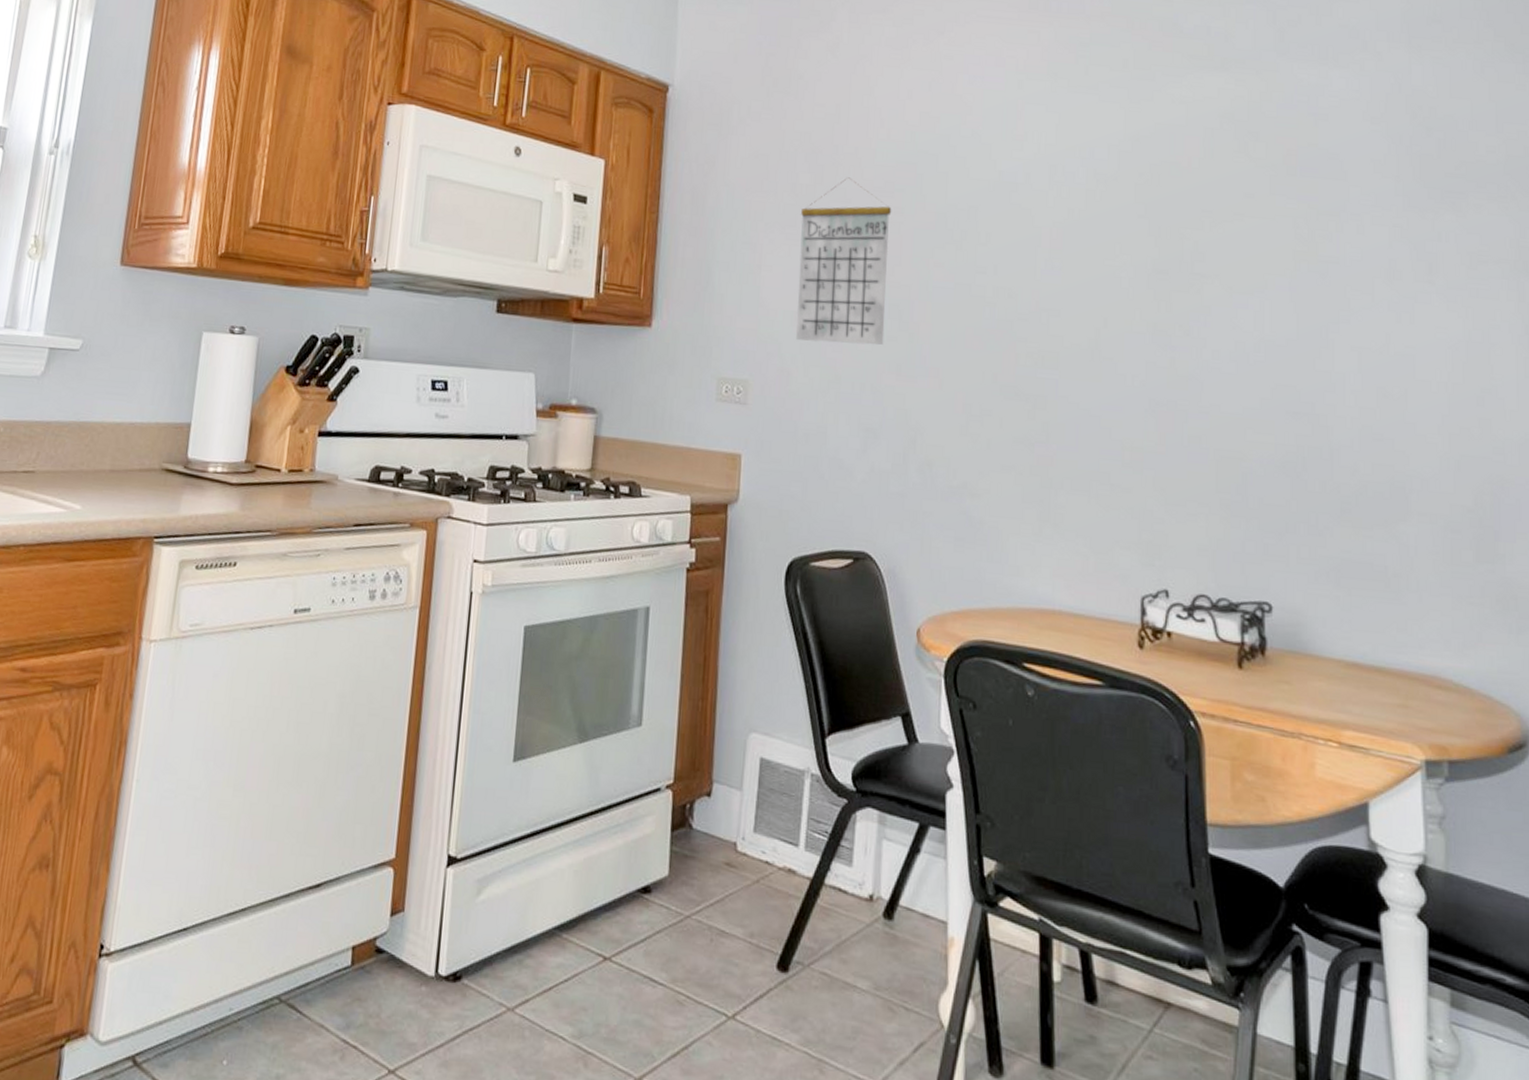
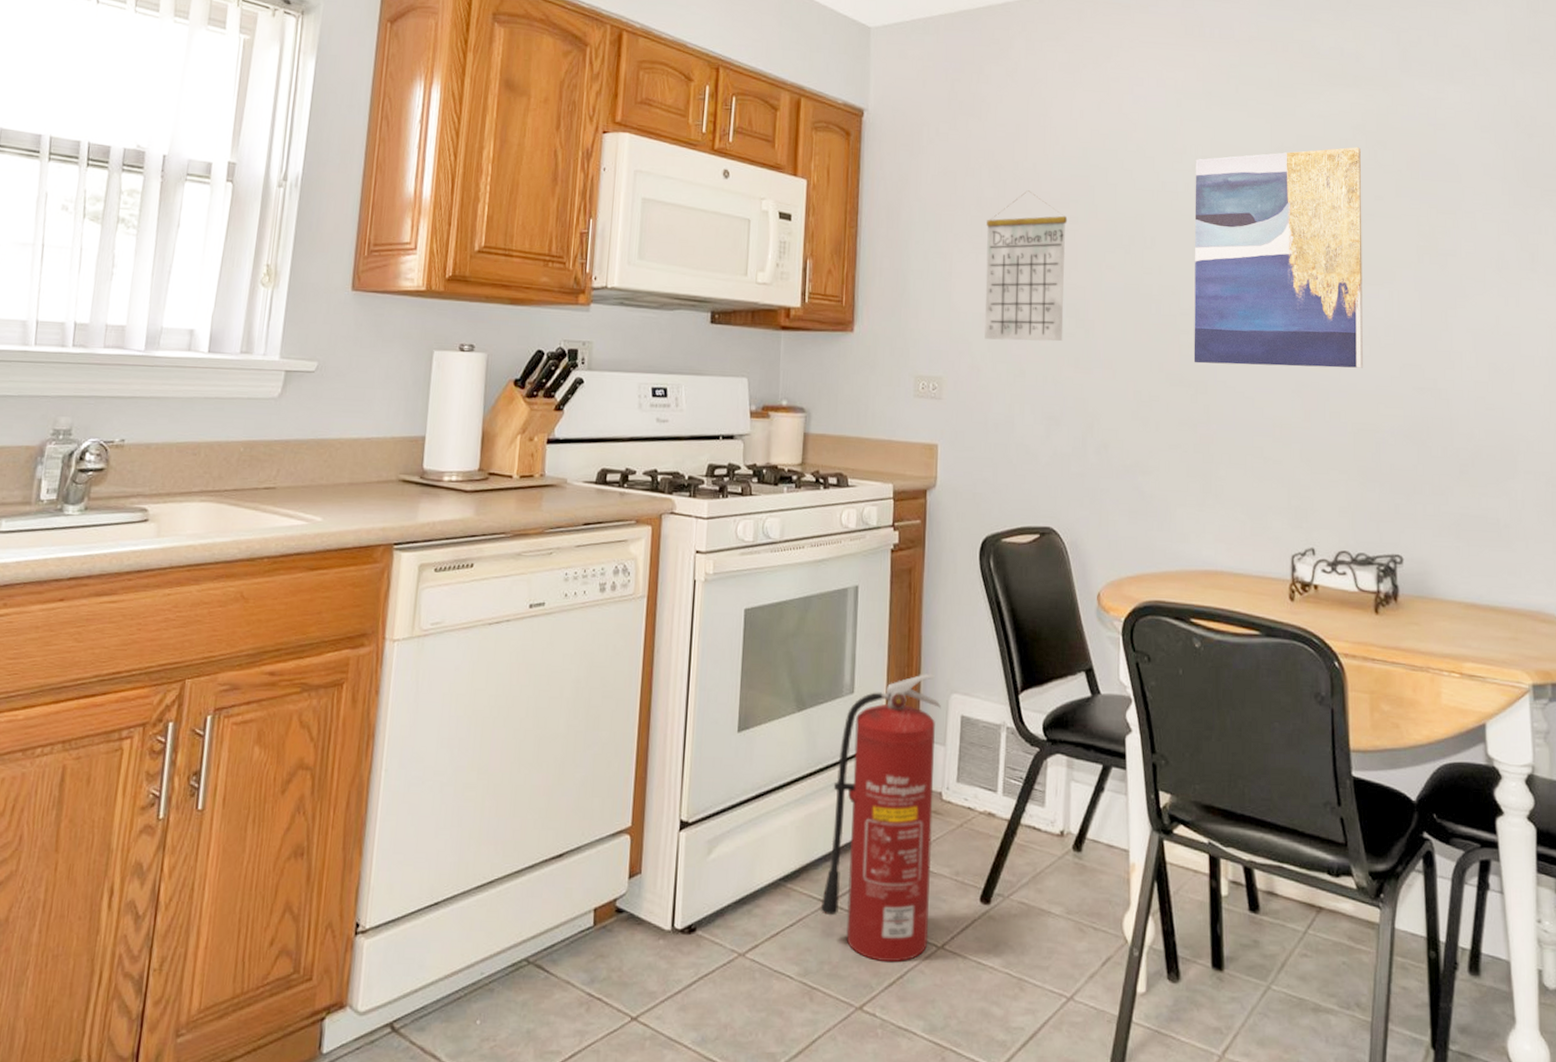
fire extinguisher: none [598,708,738,1031] -> present [820,674,941,963]
wall art: none [1032,137,1230,387] -> present [1193,147,1364,368]

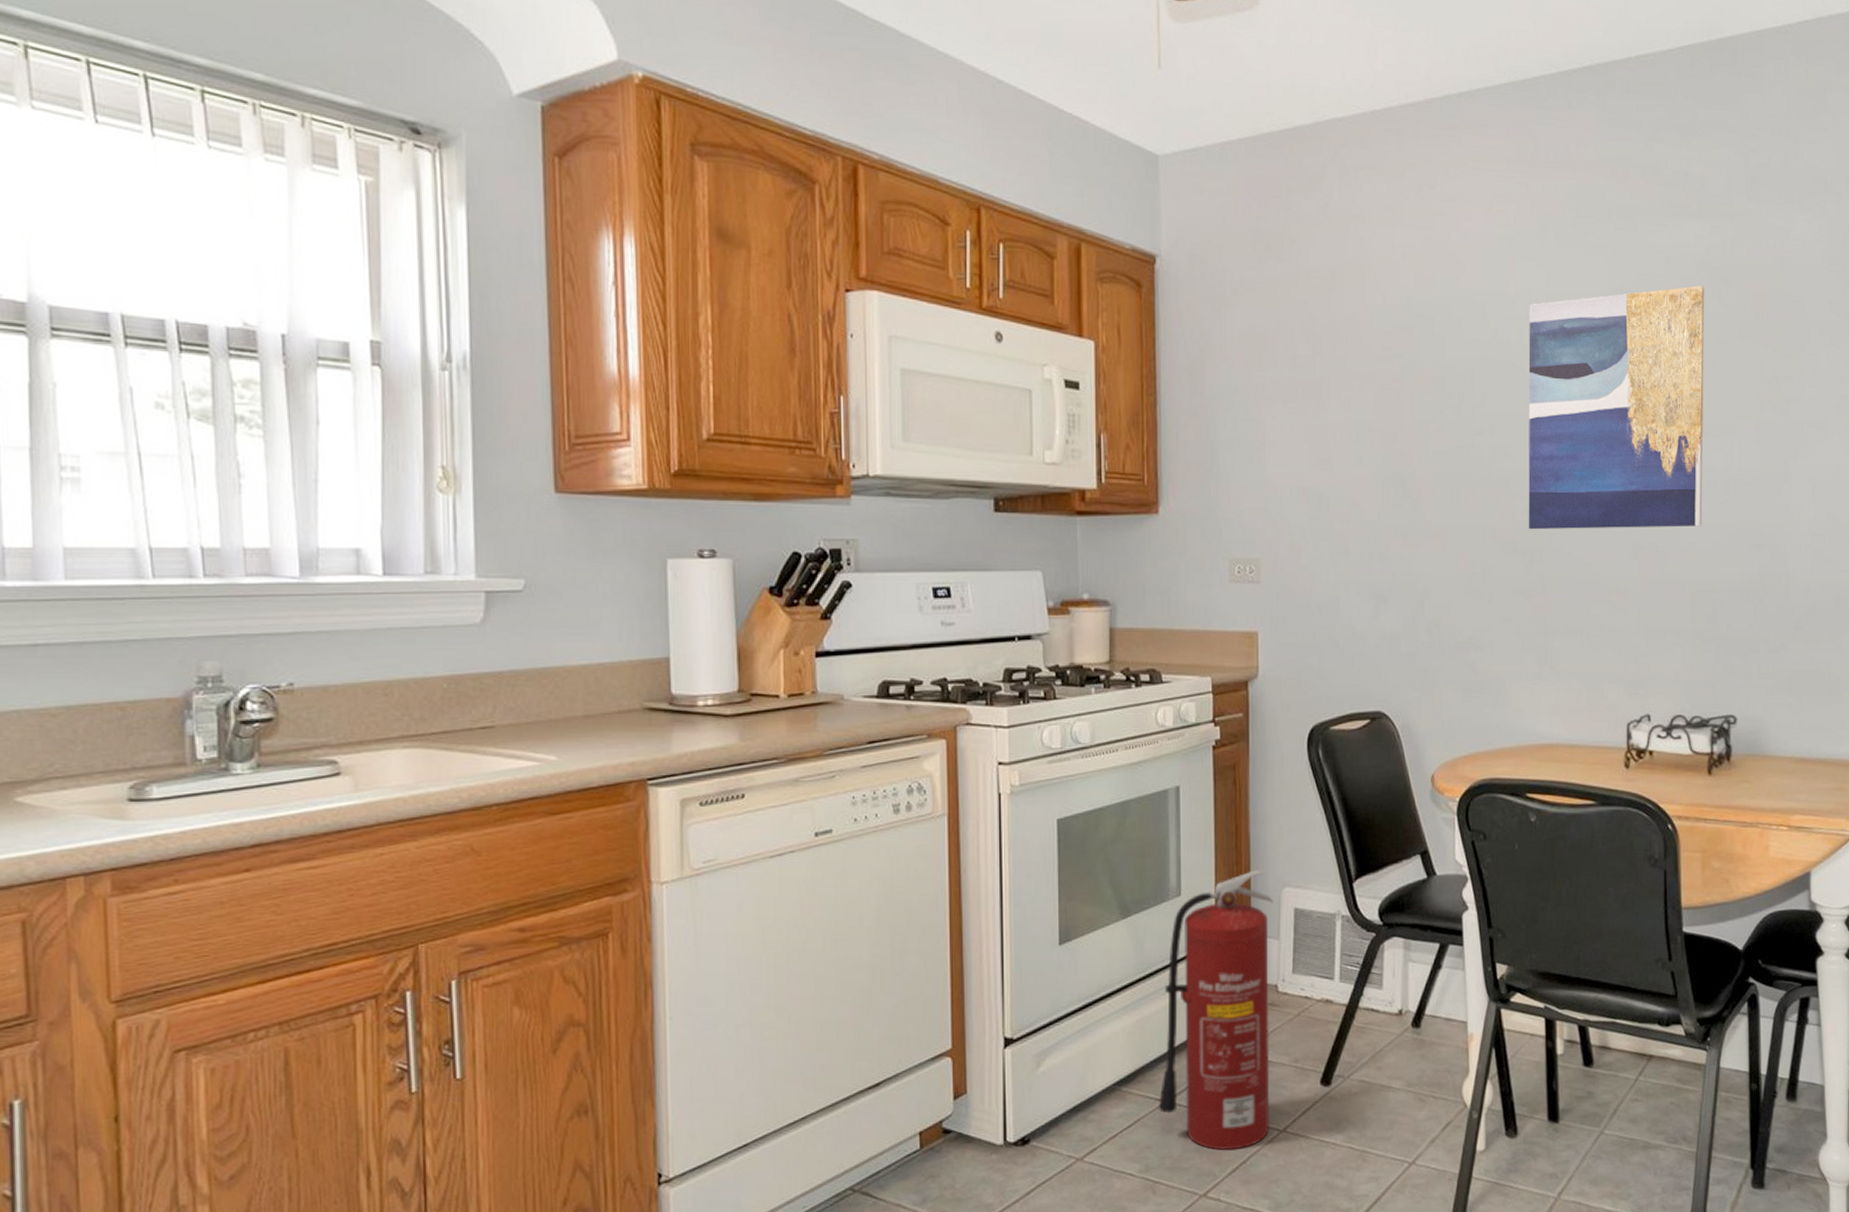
calendar: present [984,190,1068,342] -> none [1302,345,1391,516]

